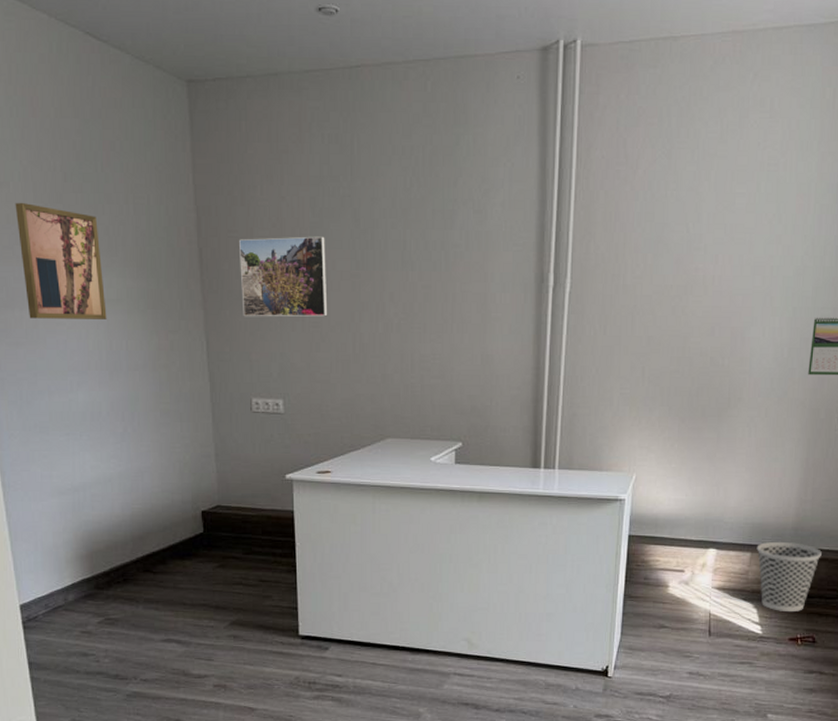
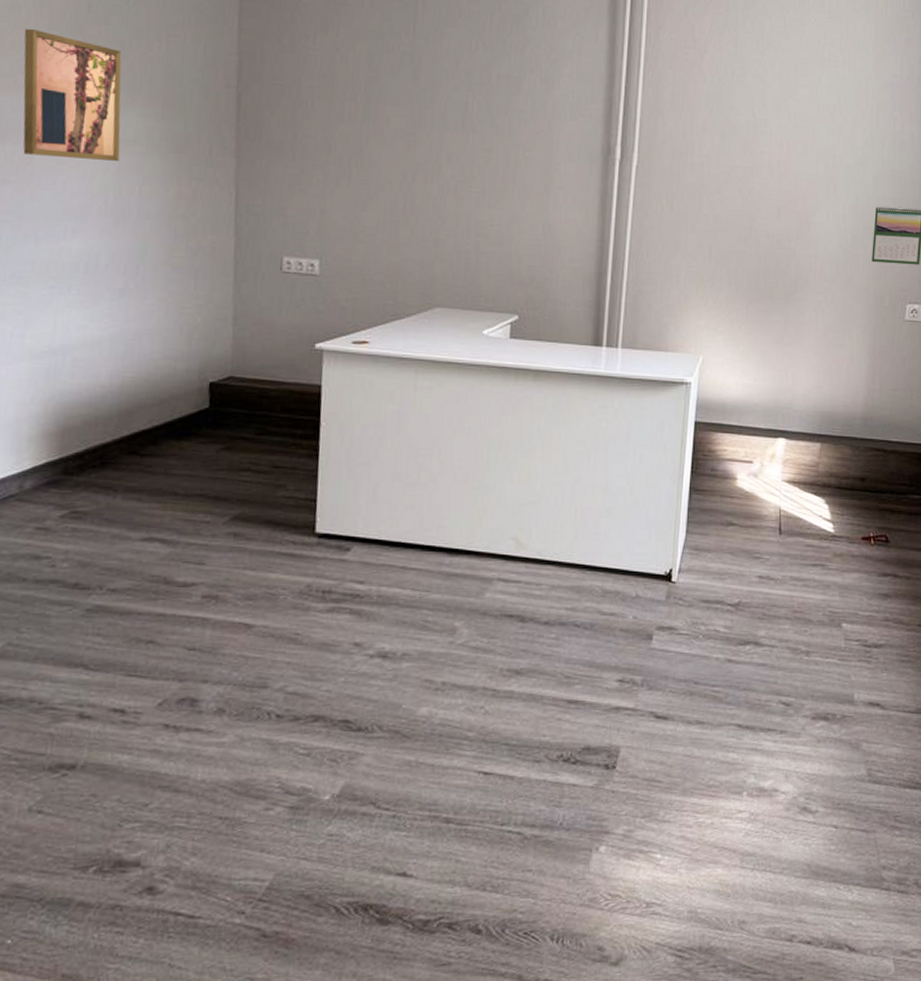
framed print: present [238,236,328,317] -> none [281,87,381,174]
wastebasket: present [756,542,822,611] -> none [826,432,891,508]

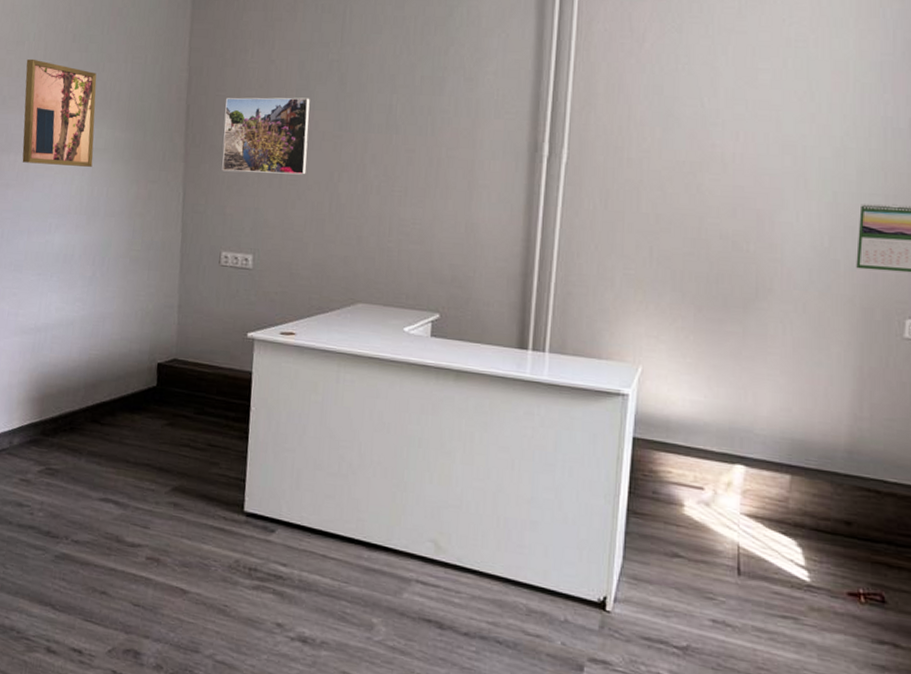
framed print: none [281,87,381,174] -> present [222,97,310,175]

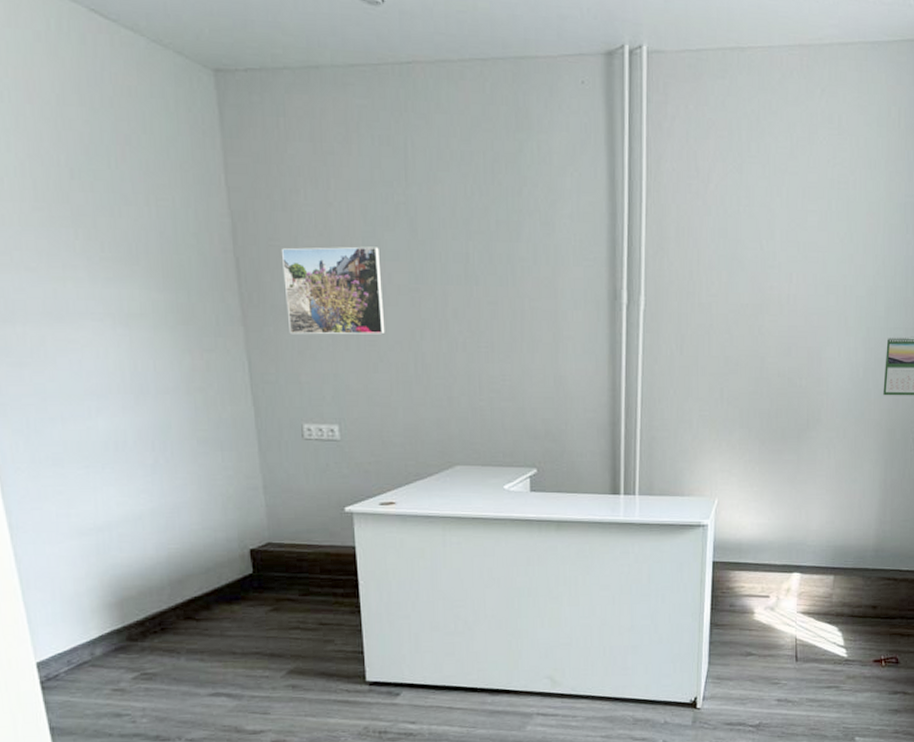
wall art: present [22,59,97,167] -> none [11,201,129,336]

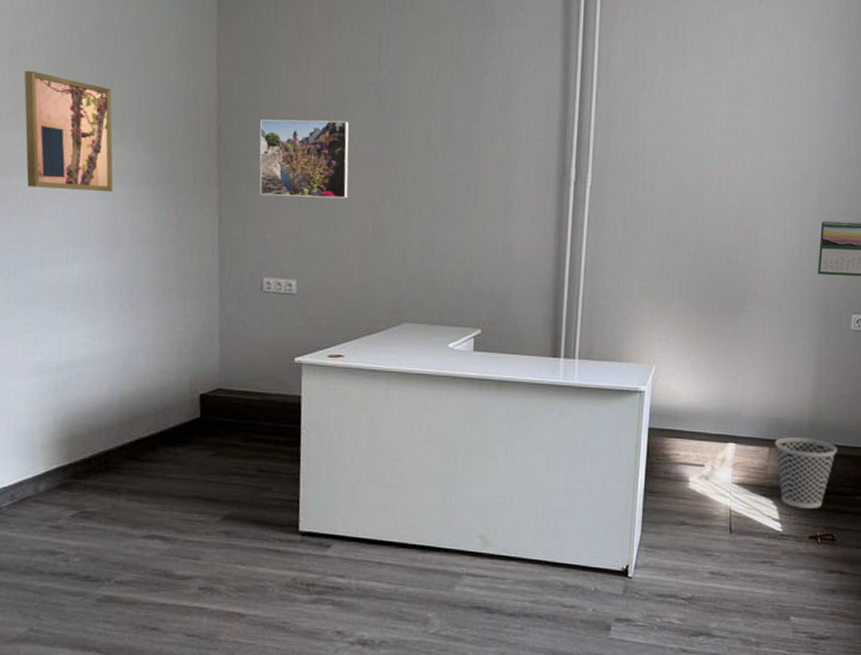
wall art: none [11,201,129,336] -> present [24,70,114,191]
wastebasket: none [839,564,902,634] -> present [774,437,837,508]

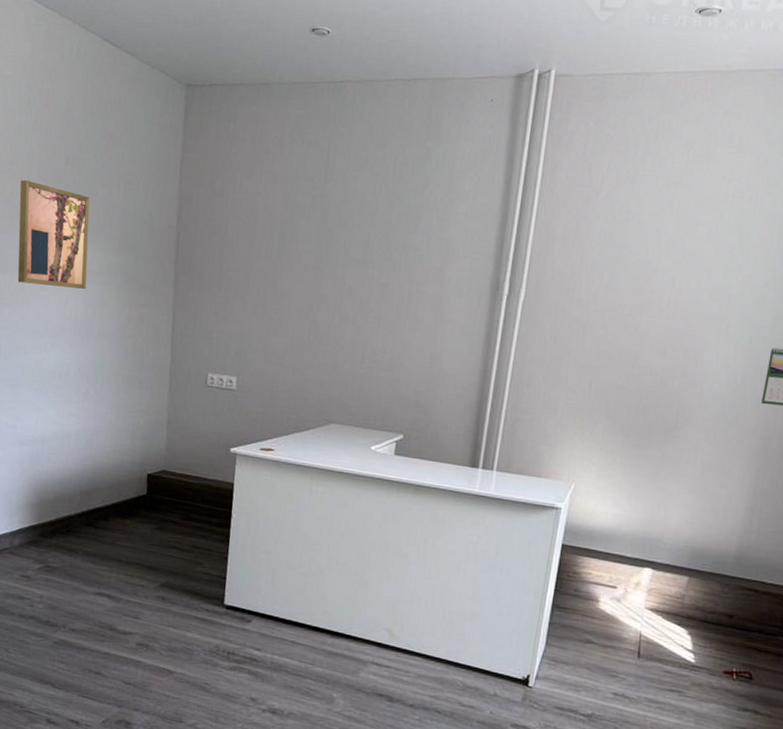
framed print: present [259,119,349,199] -> none [209,227,294,304]
wastebasket: present [774,437,837,508] -> none [695,568,765,644]

